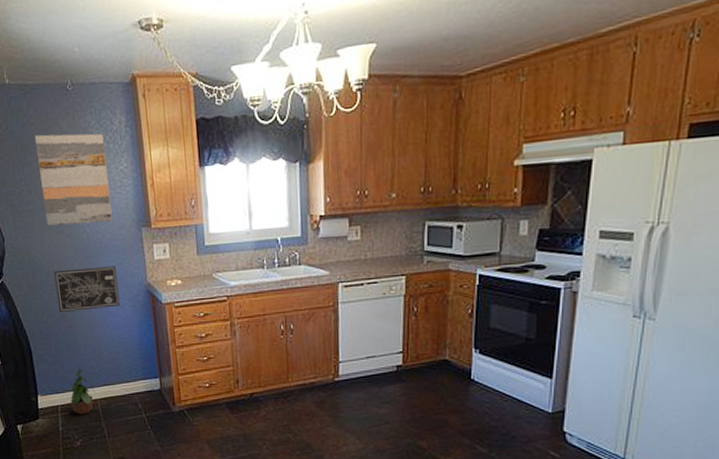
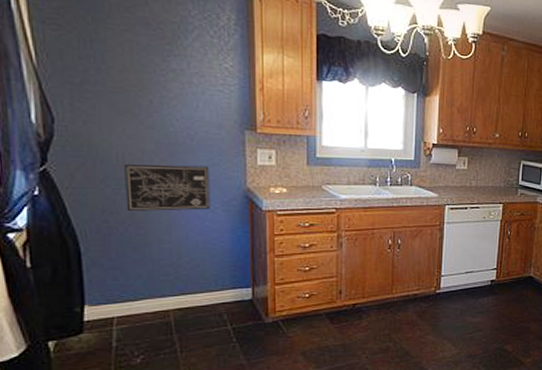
wall art: present [34,133,113,226] -> none [113,10,210,119]
potted plant: present [70,366,96,415] -> none [132,273,168,328]

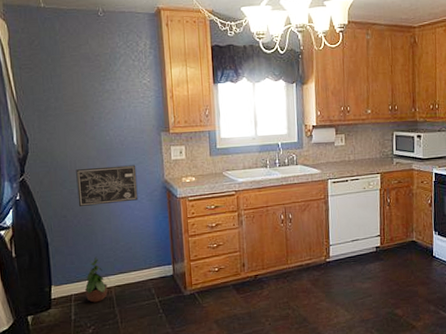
potted plant: none [132,273,168,328] -> present [84,256,110,303]

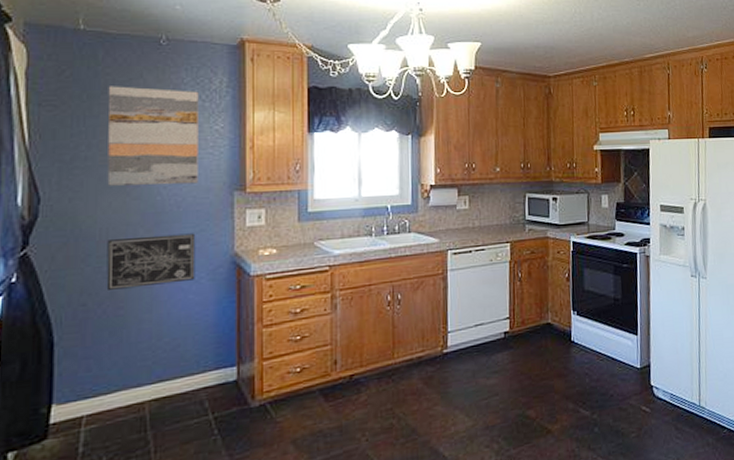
wall art: none [65,51,135,129] -> present [107,86,199,186]
potted plant: present [84,256,110,303] -> none [103,359,144,426]

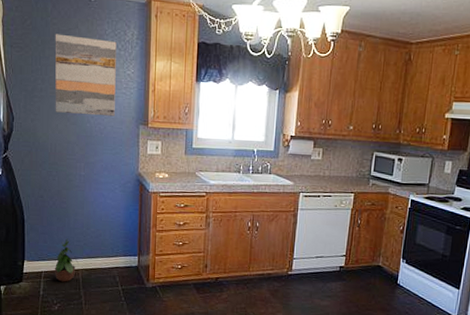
potted plant: none [103,359,144,426] -> present [54,238,79,282]
wall art: present [106,233,196,290] -> none [55,152,113,190]

